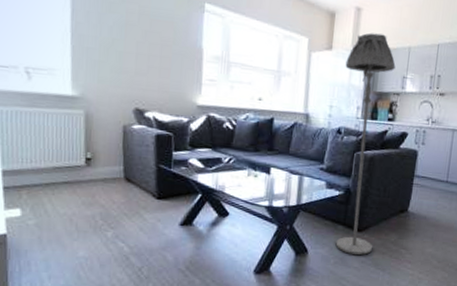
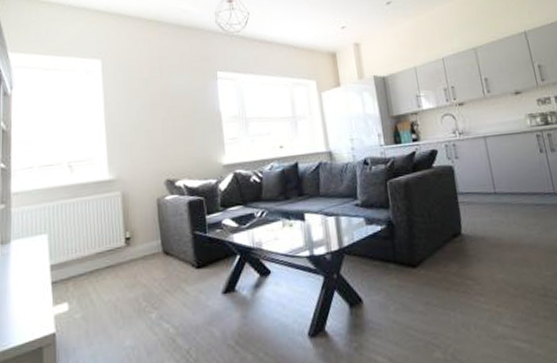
floor lamp: present [335,33,396,255] -> none [356,61,435,296]

